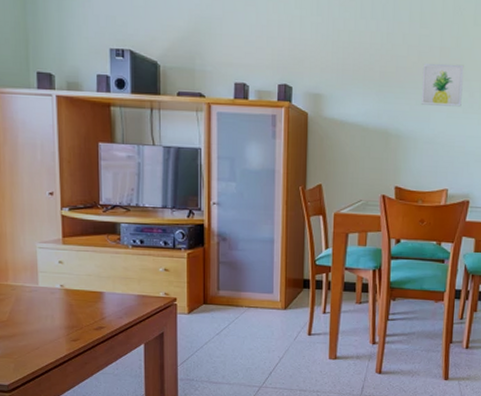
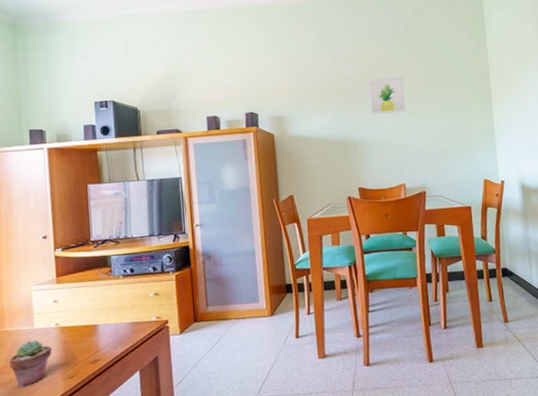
potted succulent: none [13,298,56,343] -> present [9,339,52,388]

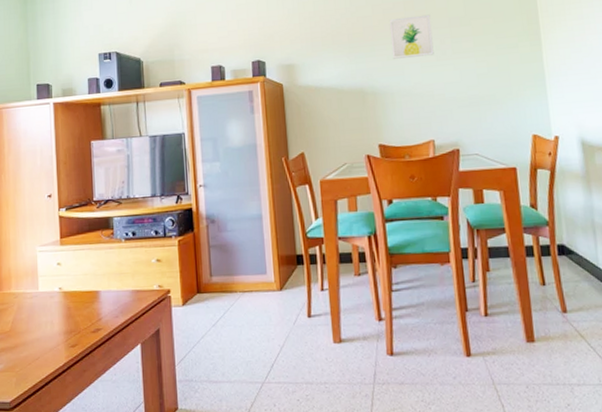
potted succulent: present [9,339,52,388] -> none [15,303,55,354]

